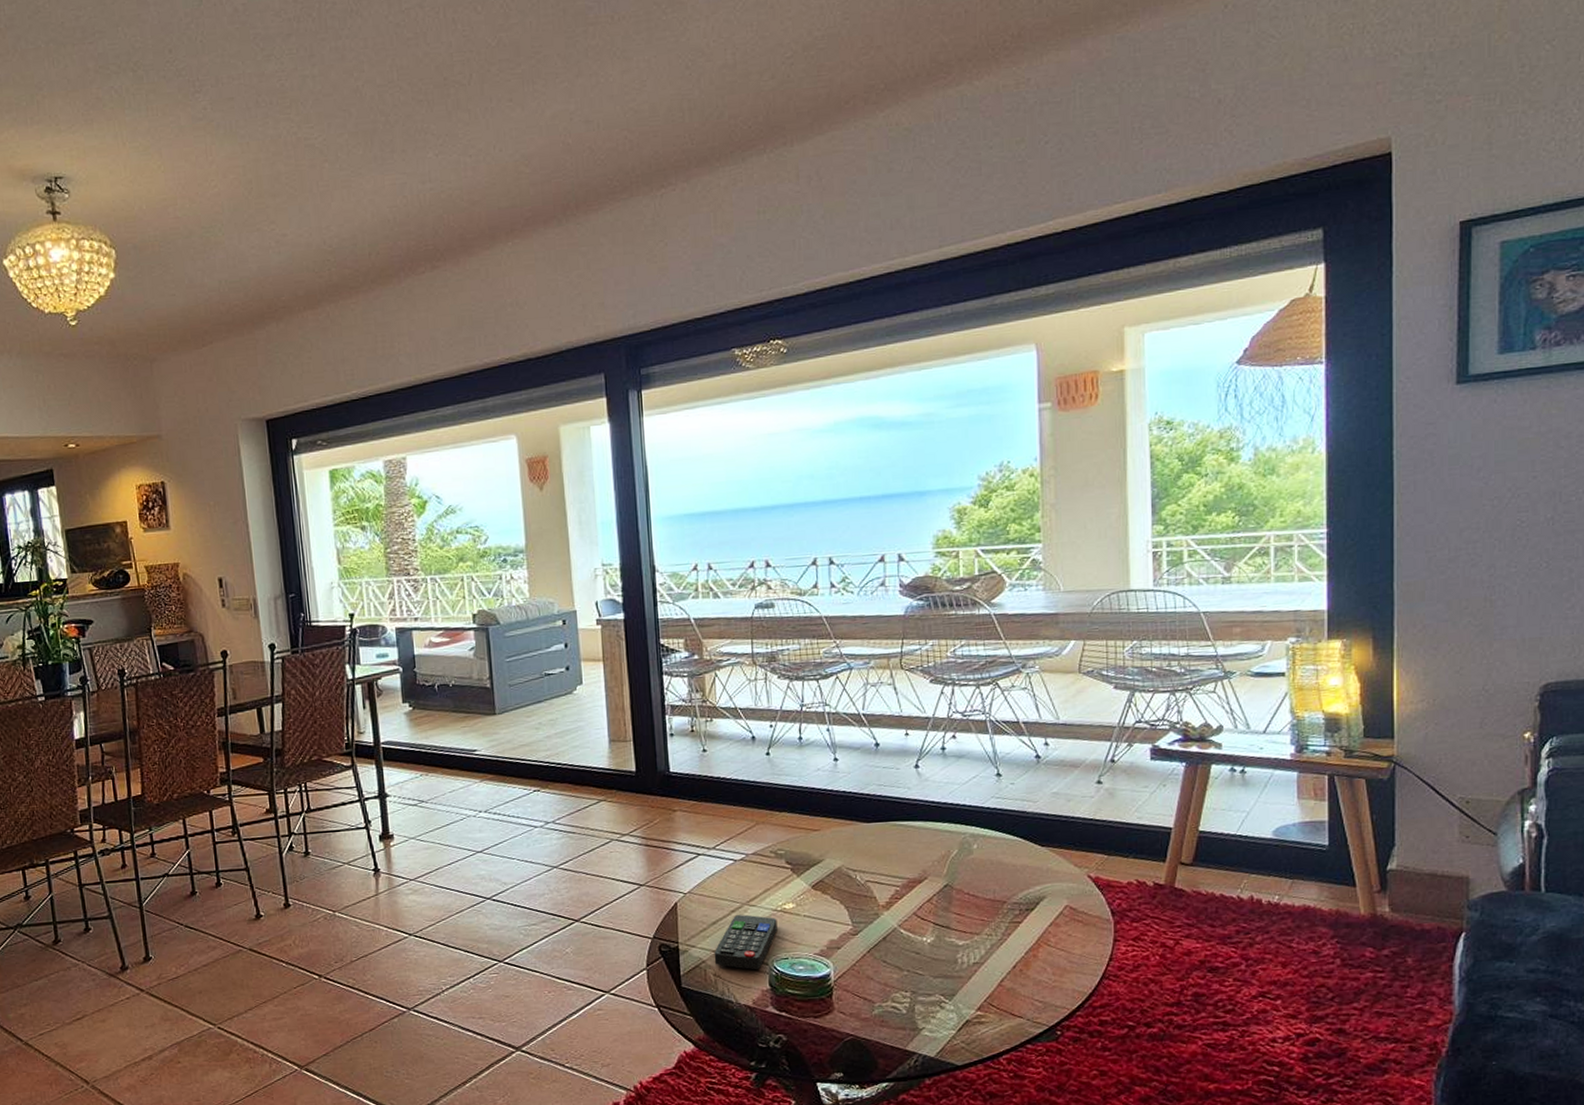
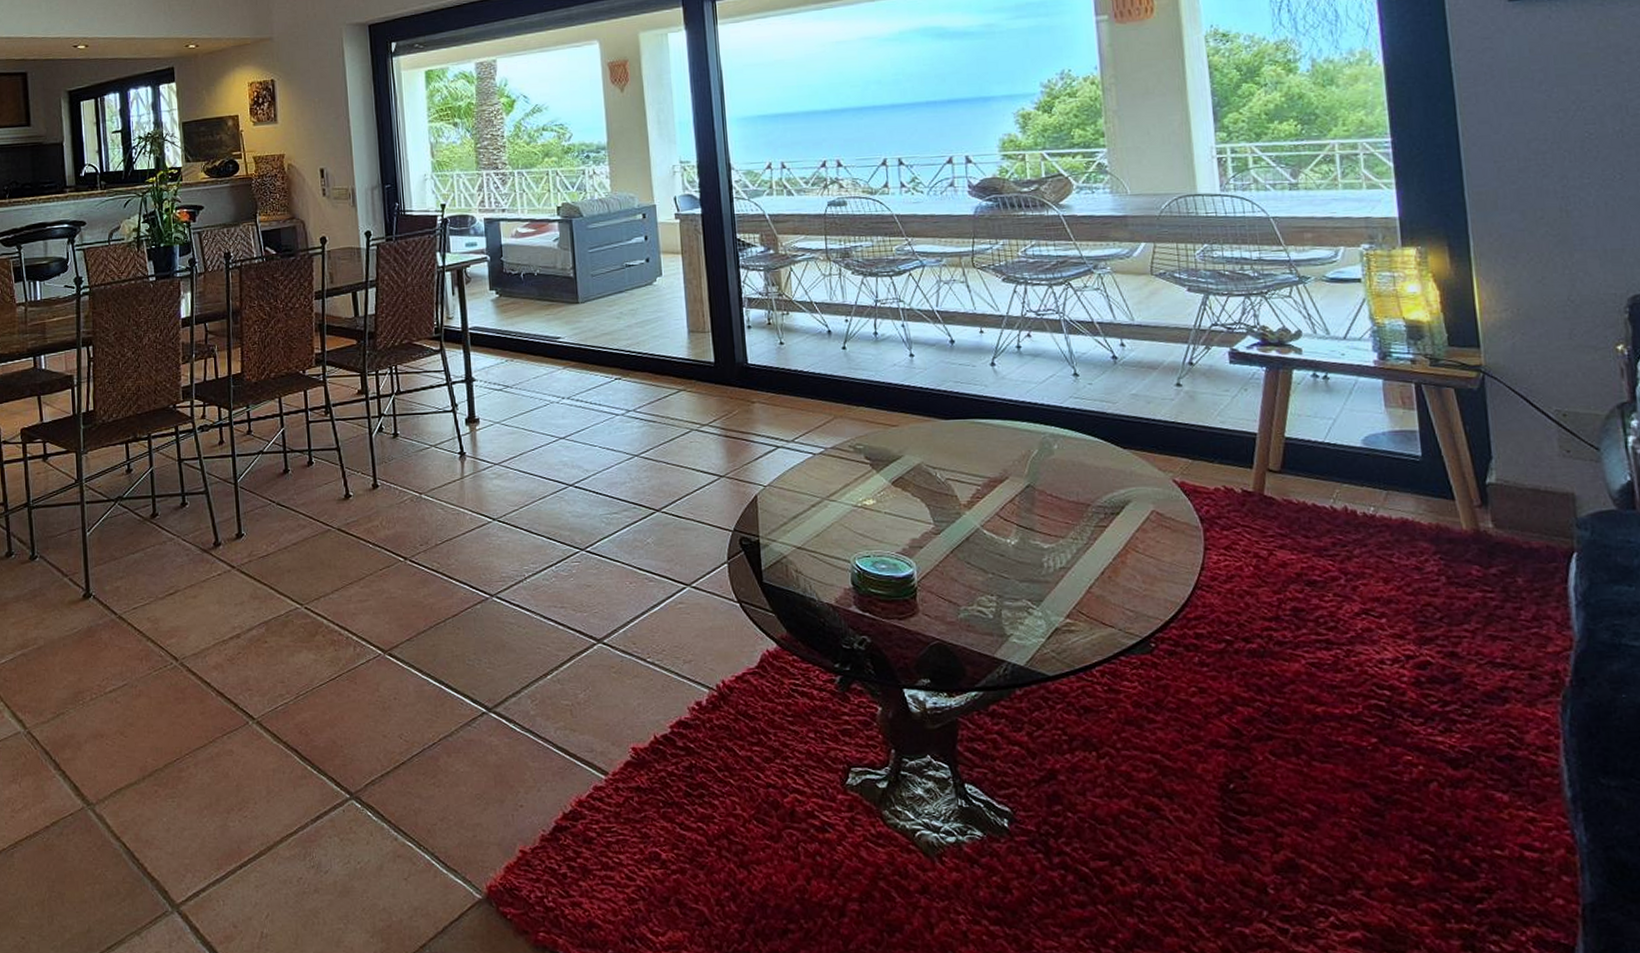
remote control: present [714,914,778,970] -> none [795,510,859,568]

